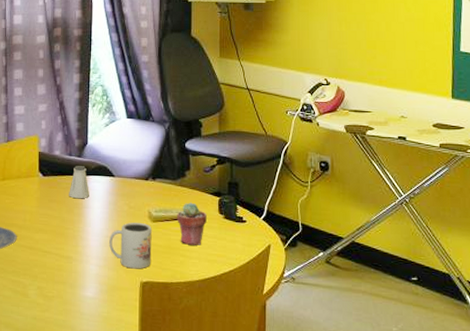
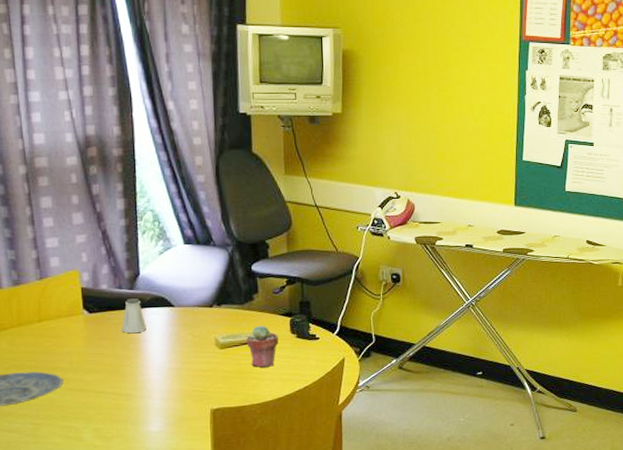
mug: present [109,222,152,269] -> none [173,350,221,398]

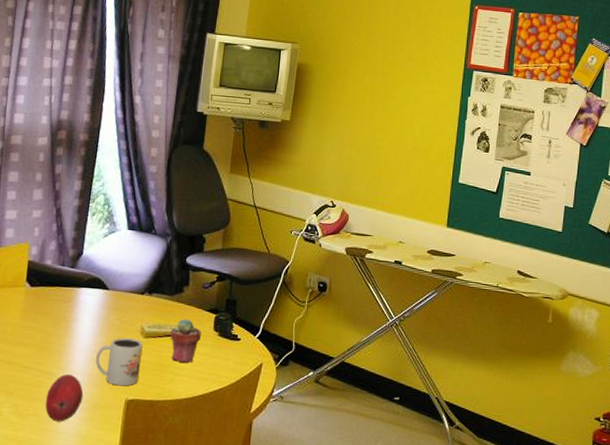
saltshaker: present [122,298,146,334] -> none [57,277,80,312]
fruit: none [127,393,167,439] -> present [45,374,84,422]
mug: none [173,350,221,398] -> present [95,337,143,386]

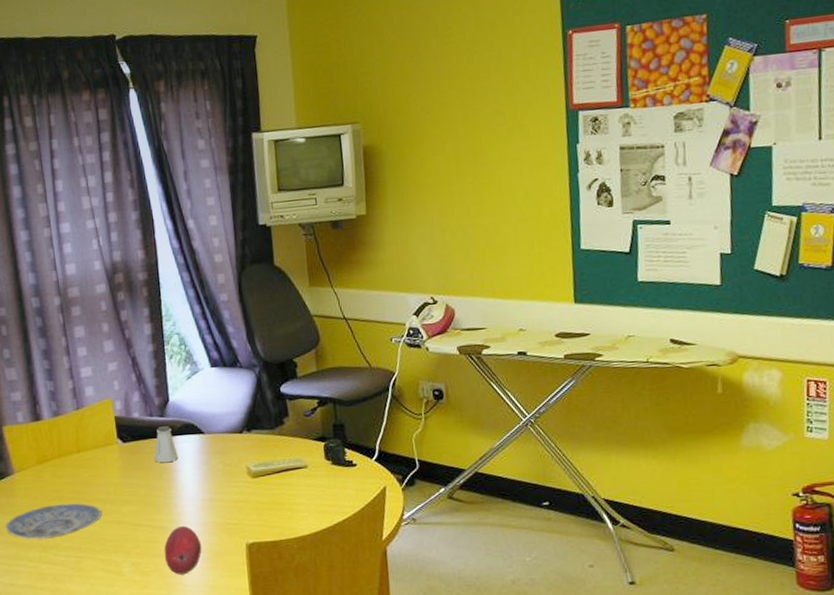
saltshaker: none [57,277,80,312] -> present [154,426,178,463]
mug: present [95,337,143,386] -> none [206,480,256,531]
potted succulent: present [170,318,201,363] -> none [279,451,313,498]

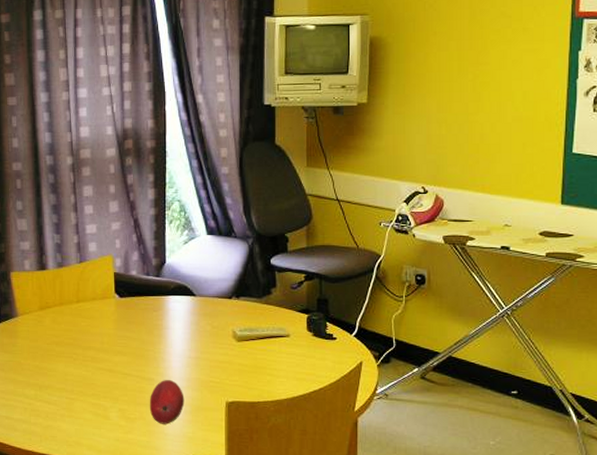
plate: present [5,503,103,540] -> none [5,348,95,379]
saltshaker: present [154,426,178,463] -> none [148,286,169,320]

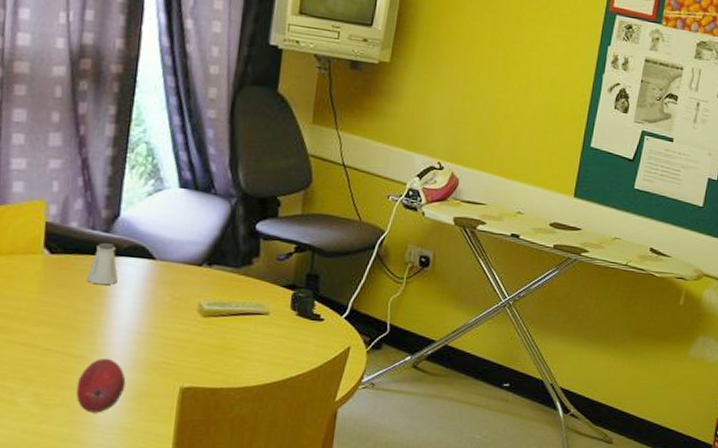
saltshaker: none [148,286,169,320] -> present [87,243,118,285]

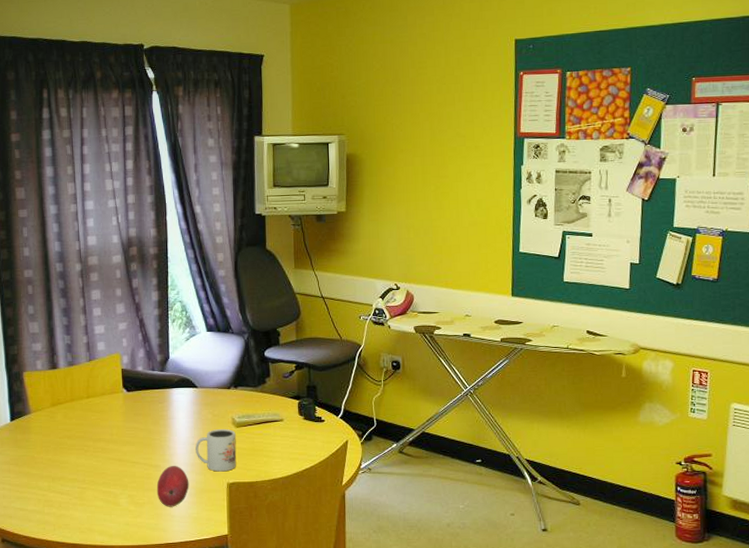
saltshaker: present [87,243,118,285] -> none [153,379,174,411]
mug: none [140,316,202,372] -> present [195,428,237,472]

